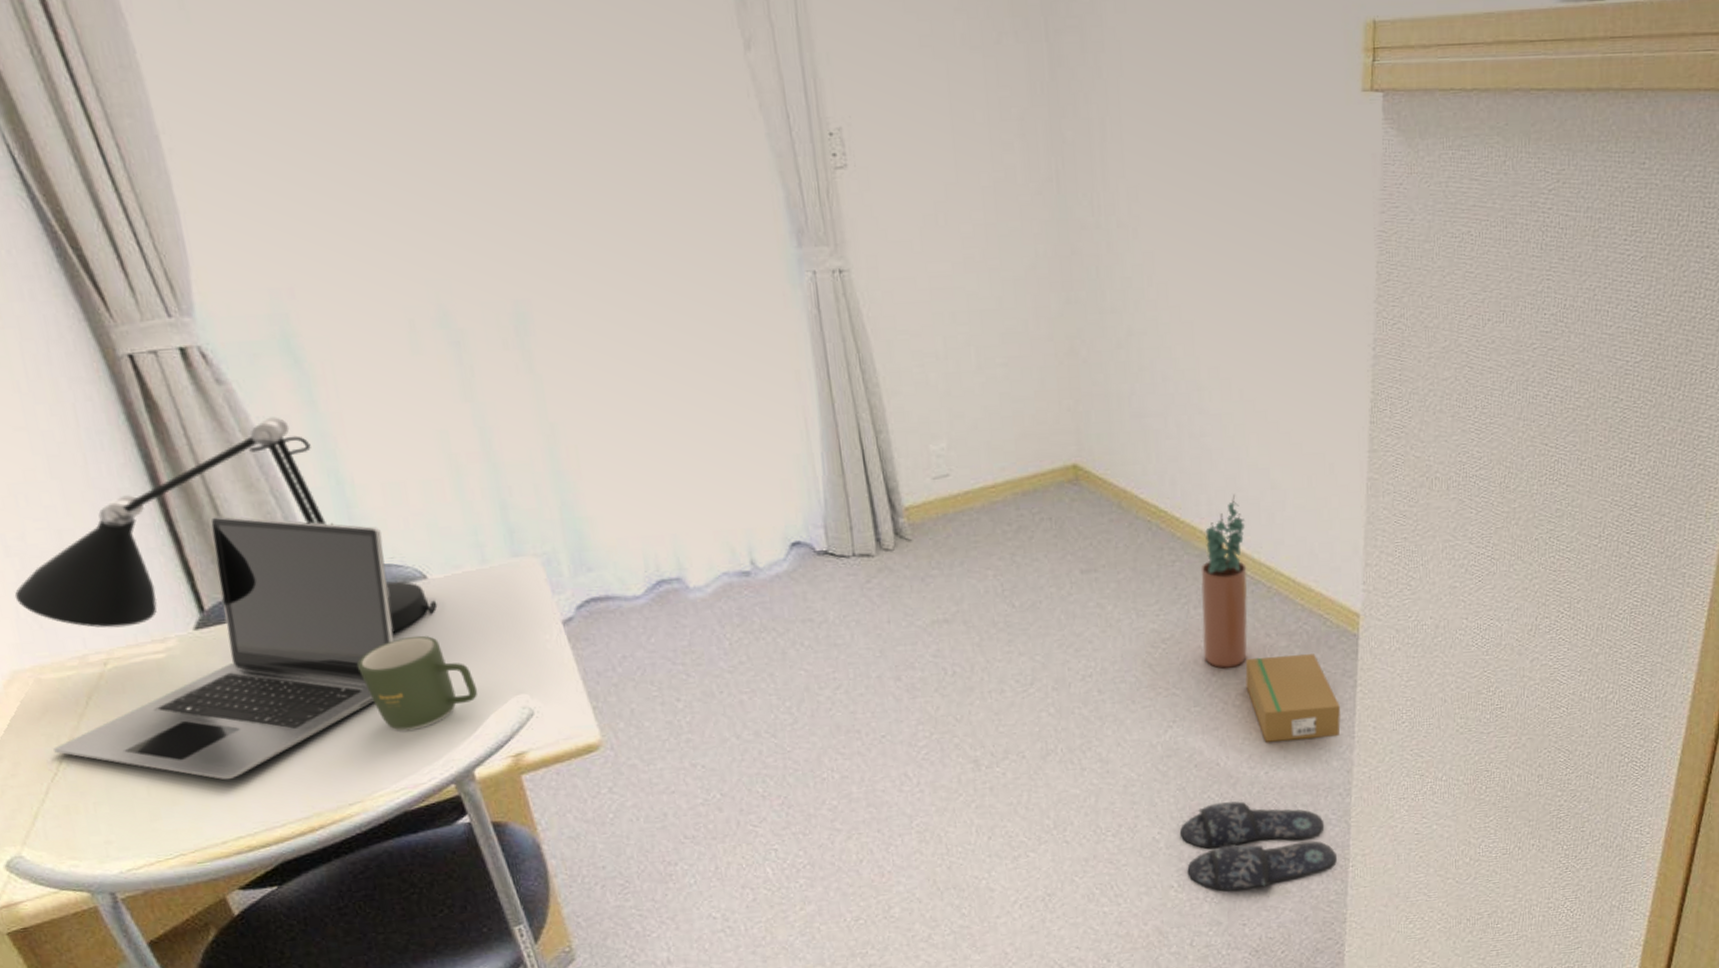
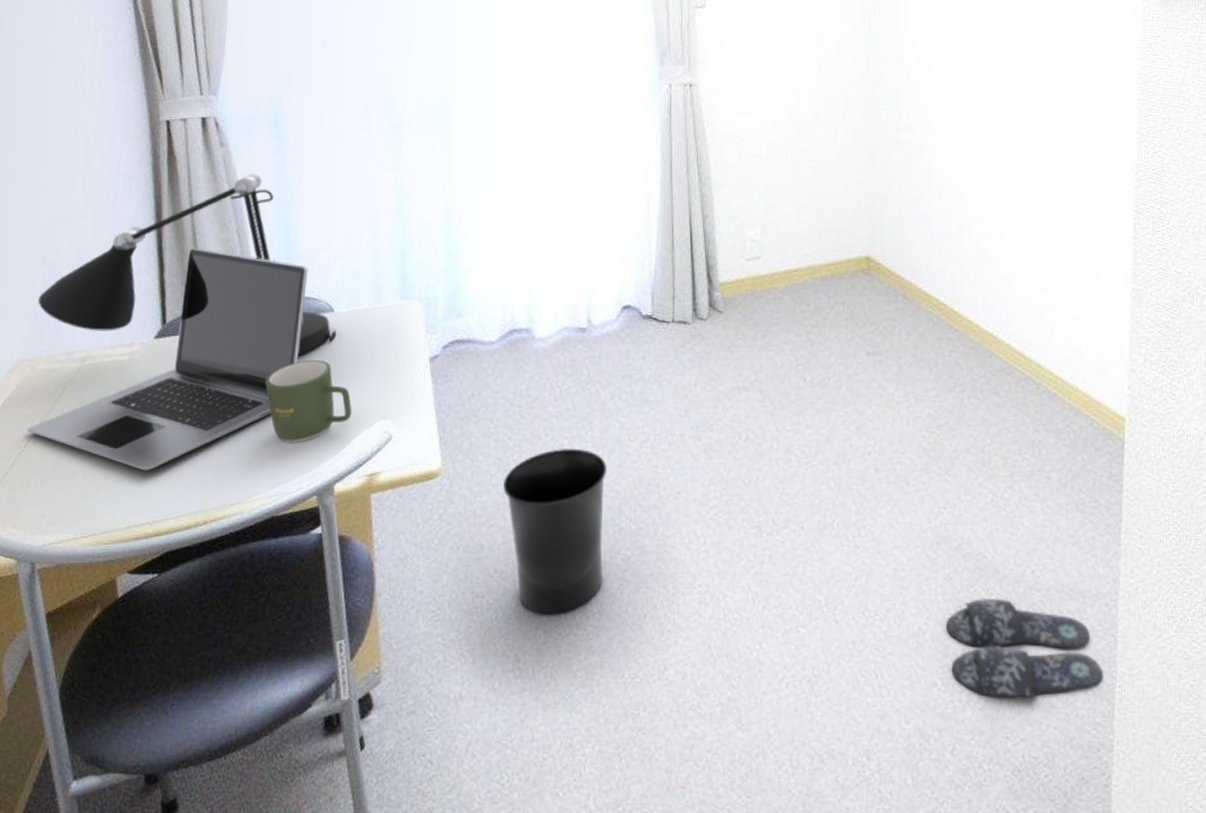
waste bin: none [678,703,810,874] -> present [503,449,607,616]
vase: present [1200,494,1248,669] -> none [974,294,1018,461]
box: present [1245,654,1341,742] -> none [1014,452,1107,541]

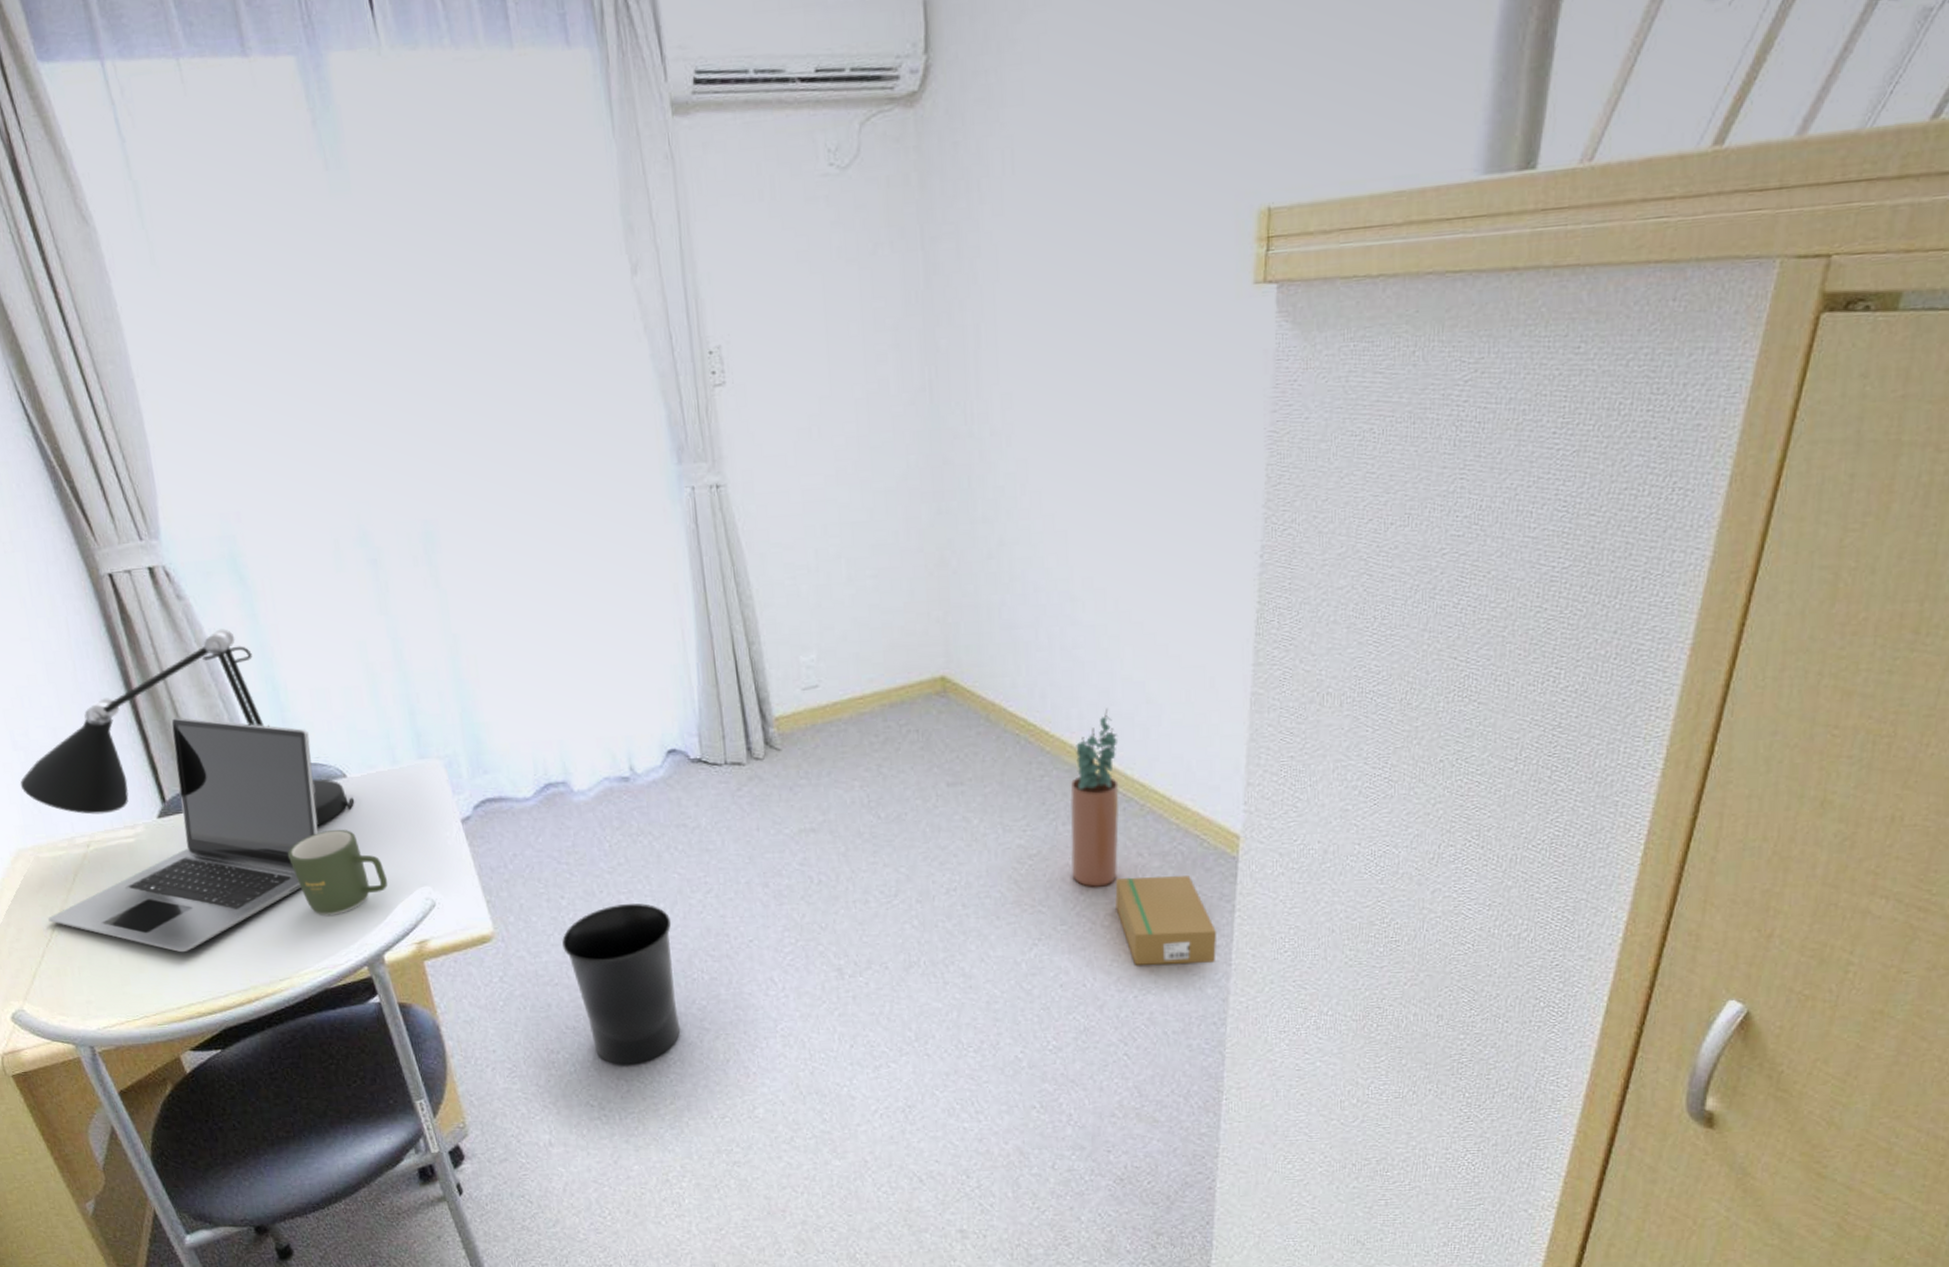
slippers: present [946,598,1104,699] -> none [1044,1024,1211,1117]
vase: none [974,294,1018,461] -> present [1070,708,1119,888]
box: none [1014,452,1107,541] -> present [1115,876,1217,965]

